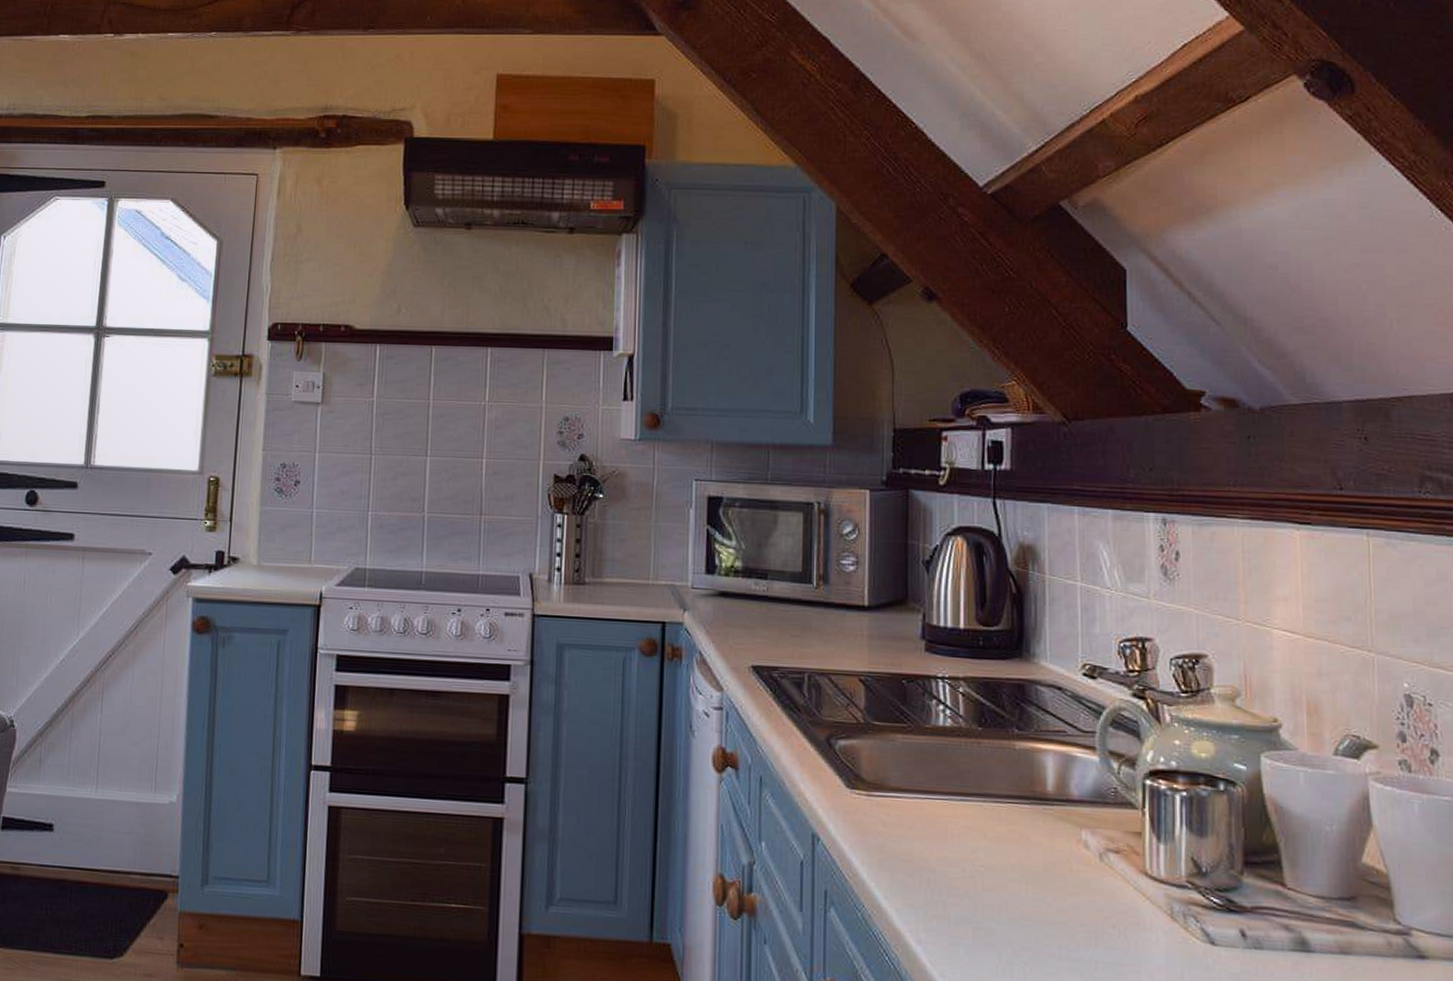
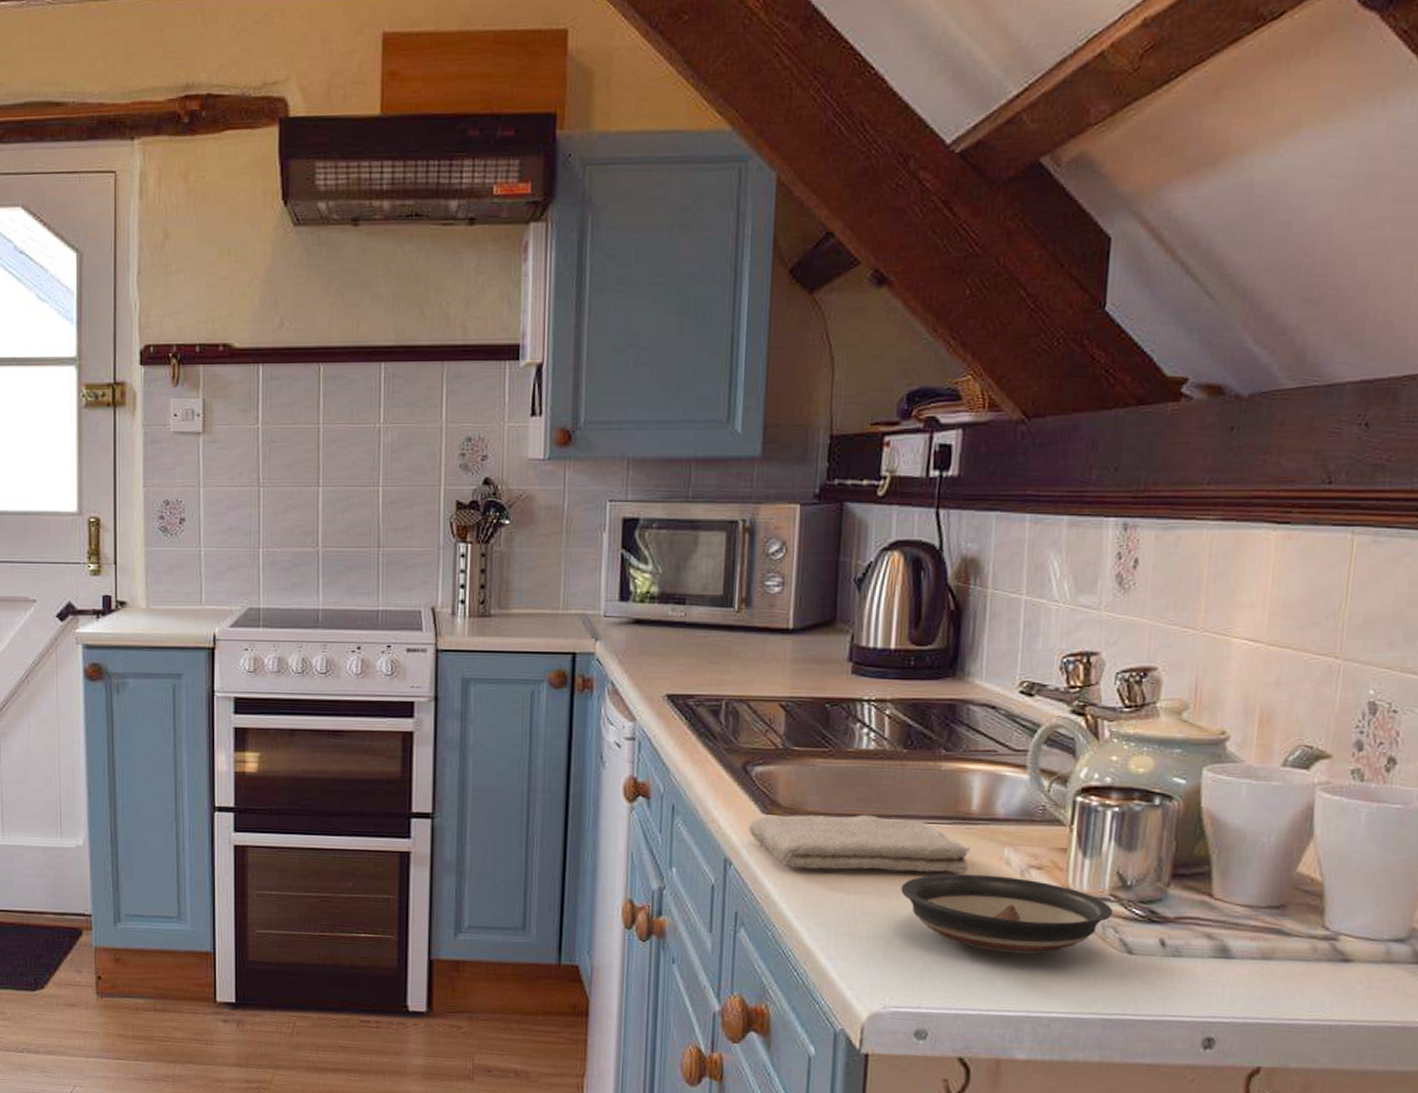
washcloth: none [834,790,1050,856] -> present [748,814,971,874]
saucer: none [985,855,1192,943] -> present [901,873,1113,954]

